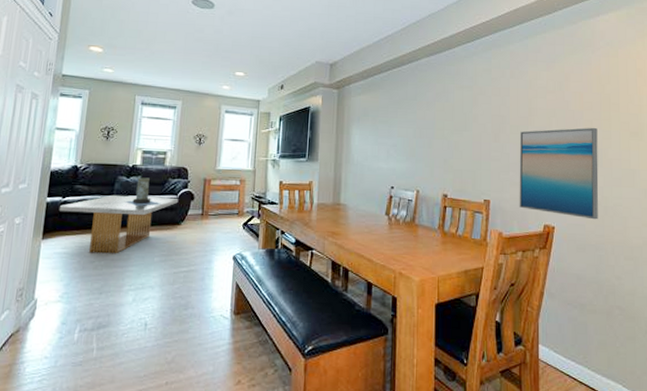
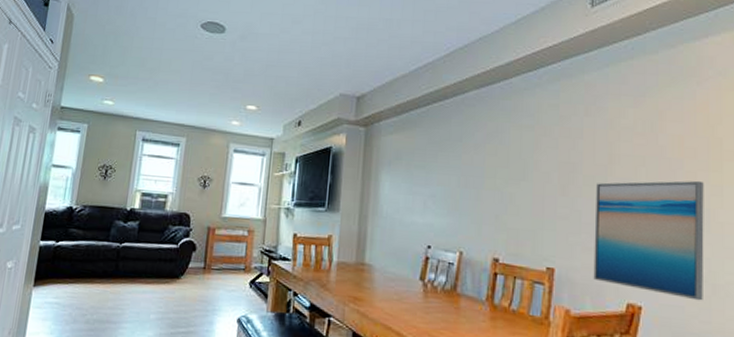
coffee table: present [58,194,179,254] -> none [51,240,179,308]
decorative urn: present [125,177,161,206] -> none [121,222,160,255]

